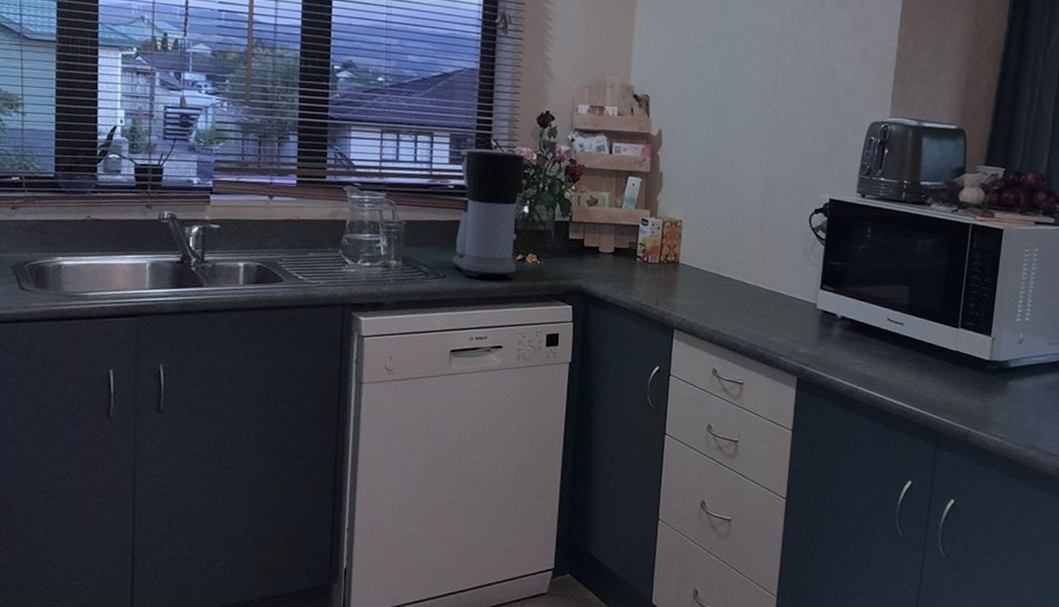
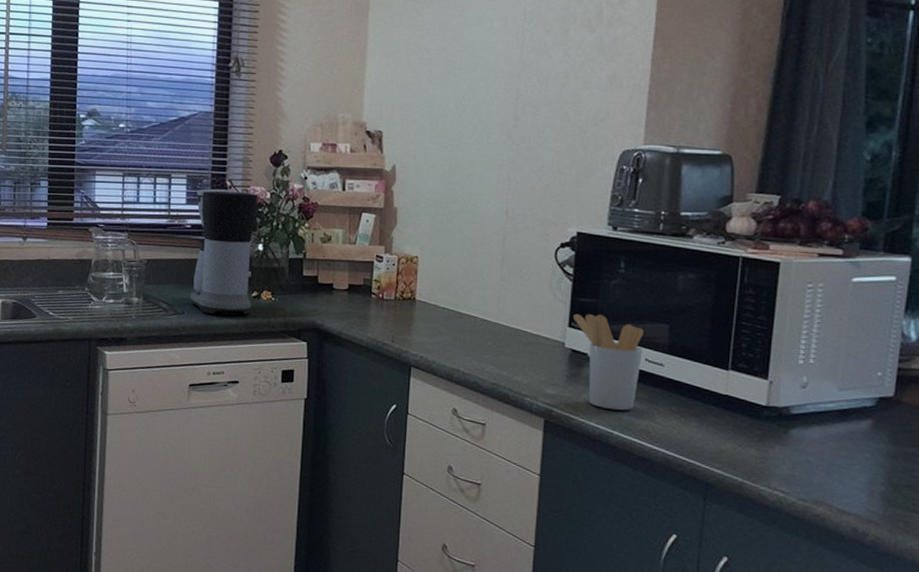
utensil holder: none [824,276,887,368] -> present [572,313,644,411]

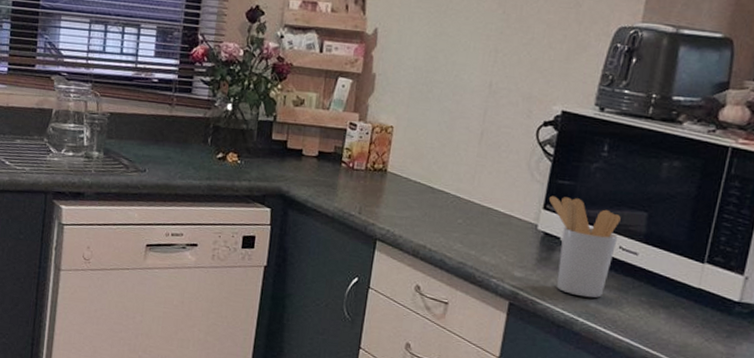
coffee maker: present [190,188,258,315] -> none [153,42,231,177]

